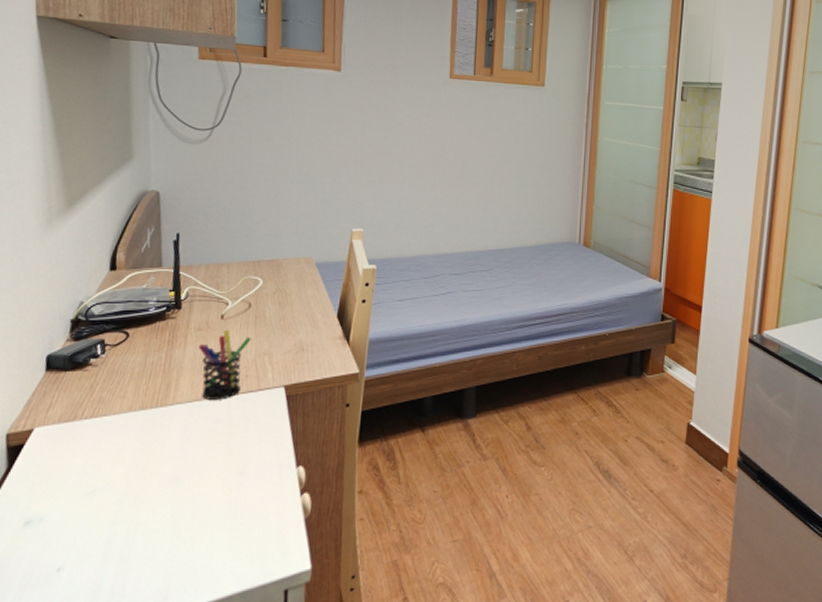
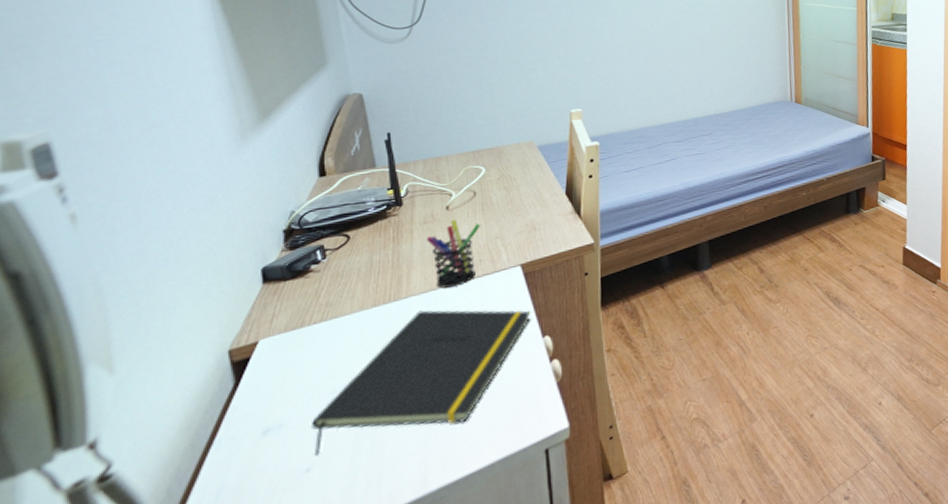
notepad: none [66,420,289,556] -> present [312,309,531,456]

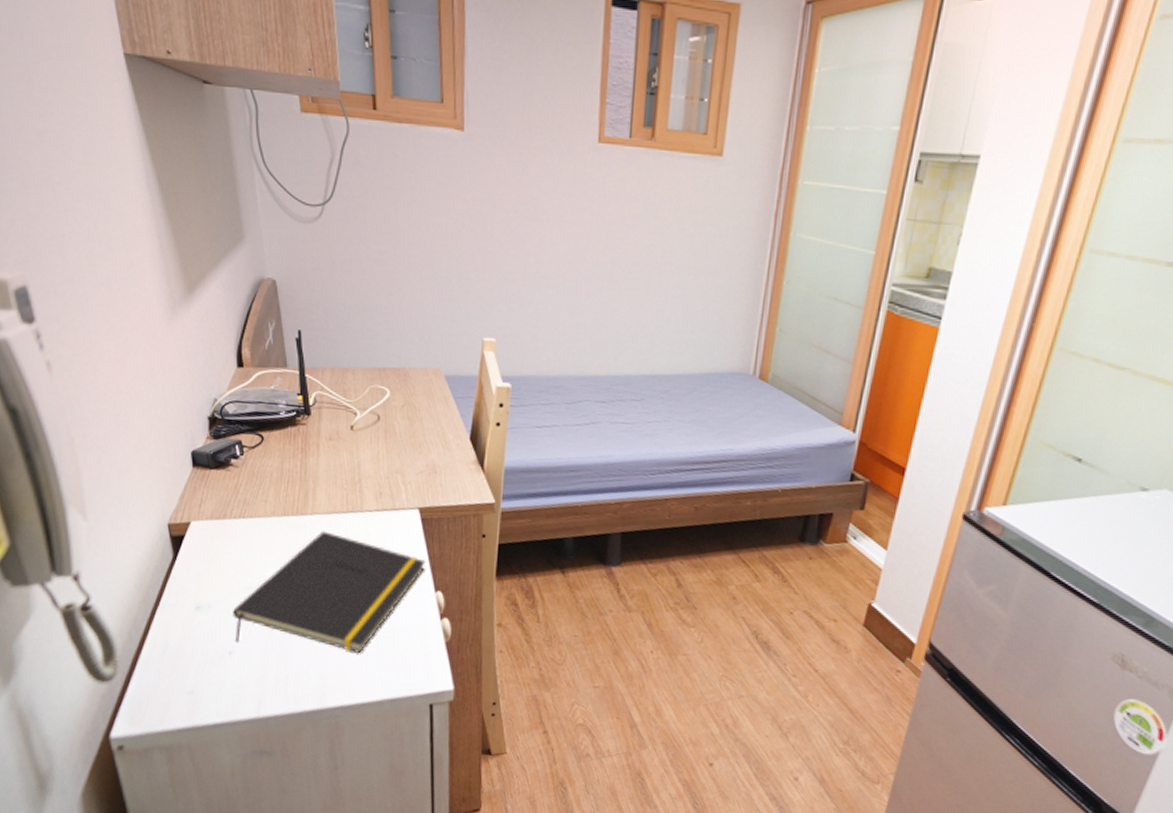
pen holder: present [427,219,480,288] -> none [332,441,382,515]

